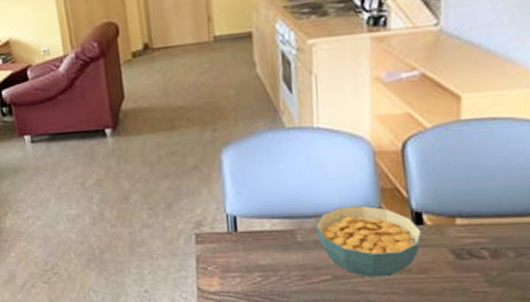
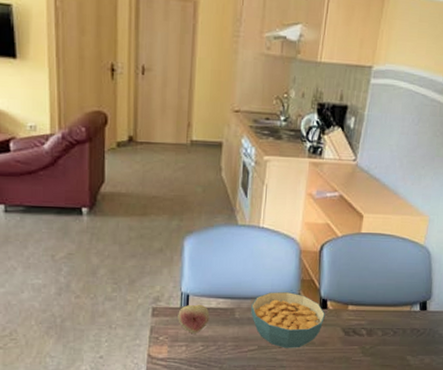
fruit: none [226,227,265,262] -> present [178,304,210,333]

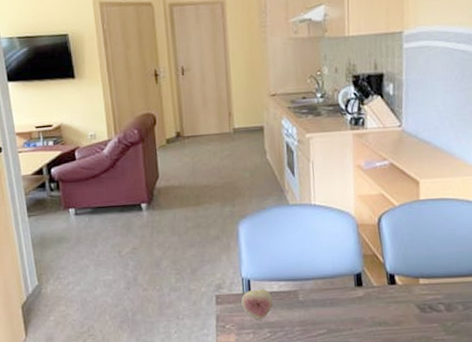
cereal bowl: present [251,292,325,348] -> none [314,269,395,330]

